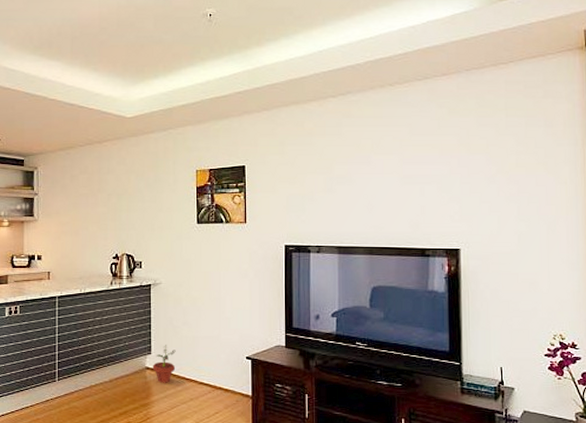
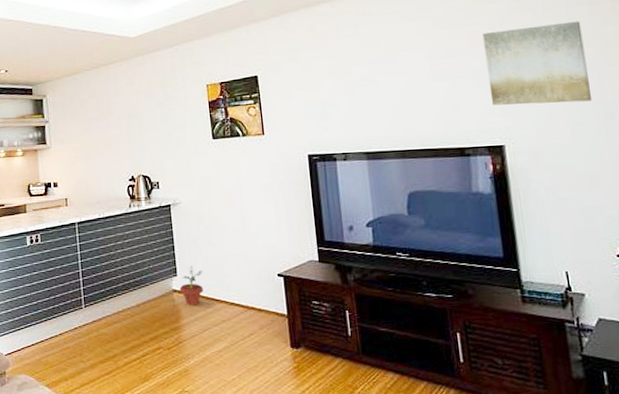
wall art: none [451,140,539,214] -> present [482,21,593,106]

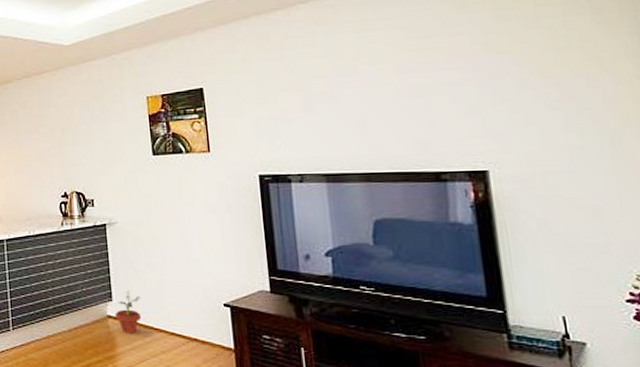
wall art: present [482,21,593,106] -> none [462,32,596,126]

